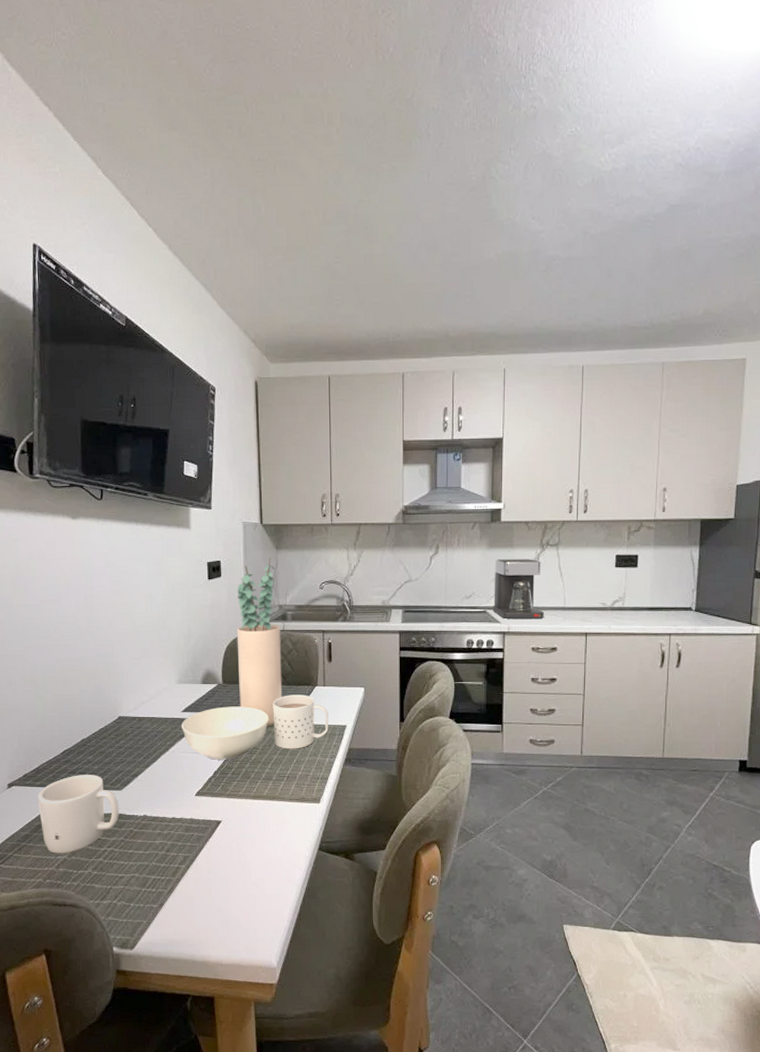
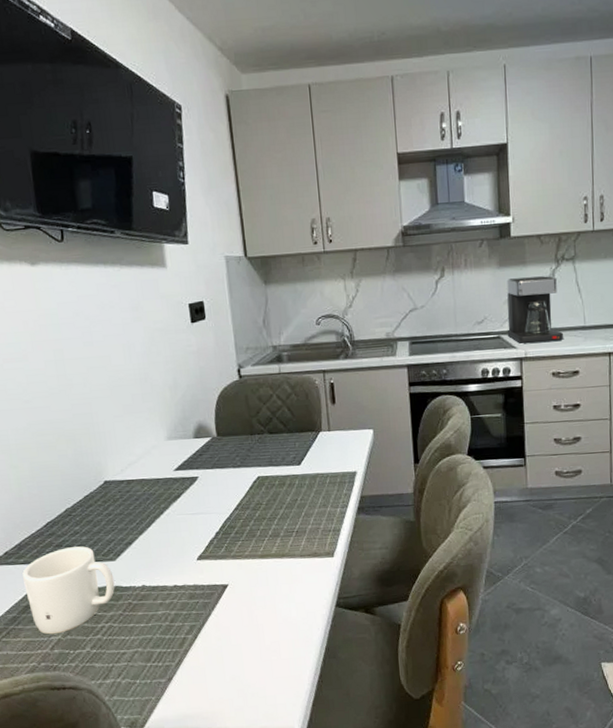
bowl: present [182,706,269,760] -> none [175,459,272,520]
vase: present [236,556,283,727] -> none [225,293,284,480]
mug: present [272,695,329,749] -> none [274,442,338,503]

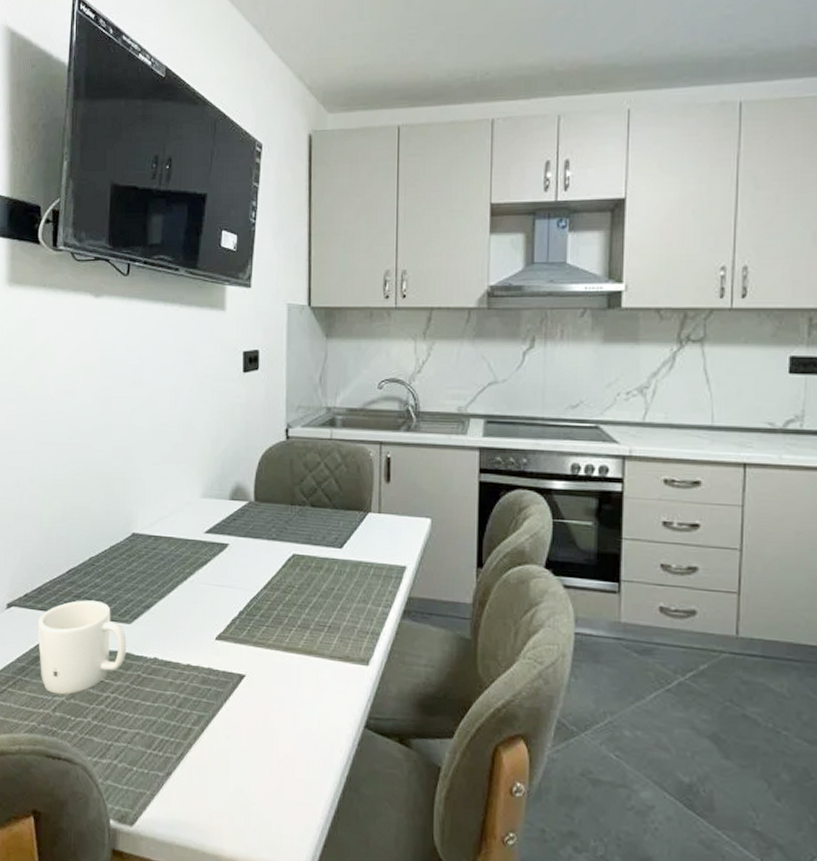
coffee maker: present [507,276,563,344] -> none [608,358,682,440]

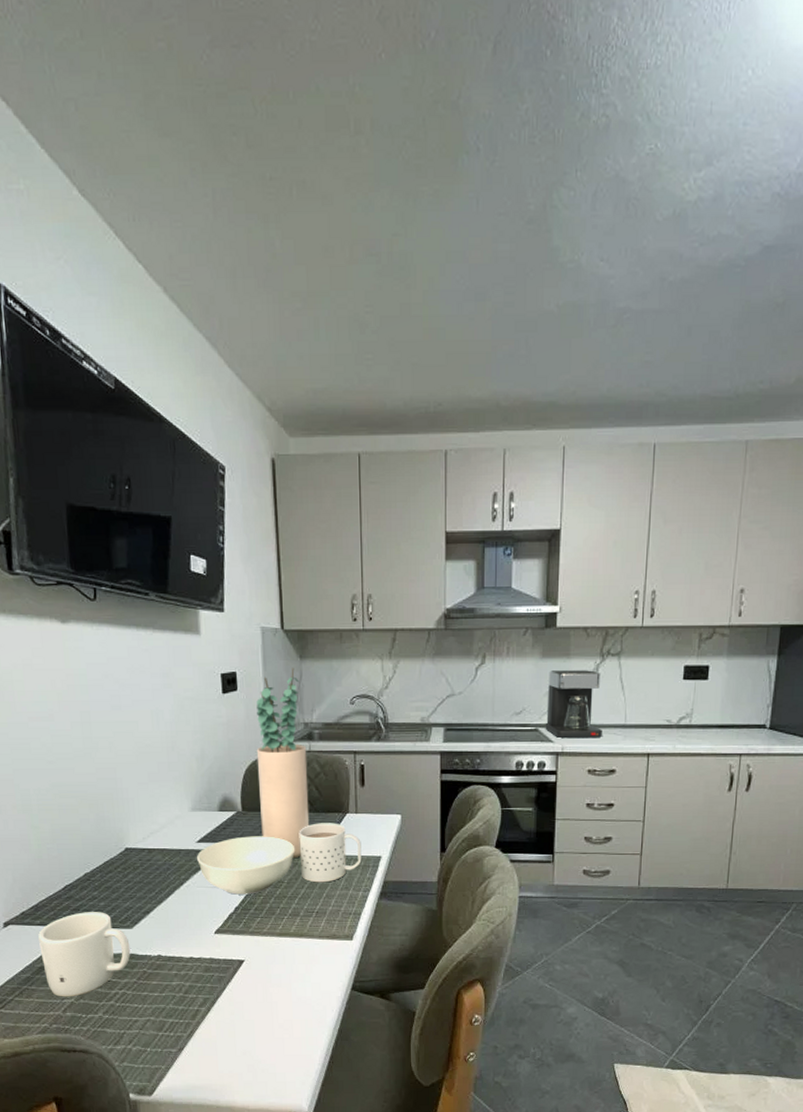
bowl: none [204,530,309,598] -> present [197,836,296,895]
vase: none [273,346,328,561] -> present [256,667,310,859]
mug: none [313,521,384,592] -> present [299,823,362,883]
coffee maker: none [608,358,682,440] -> present [545,670,602,739]

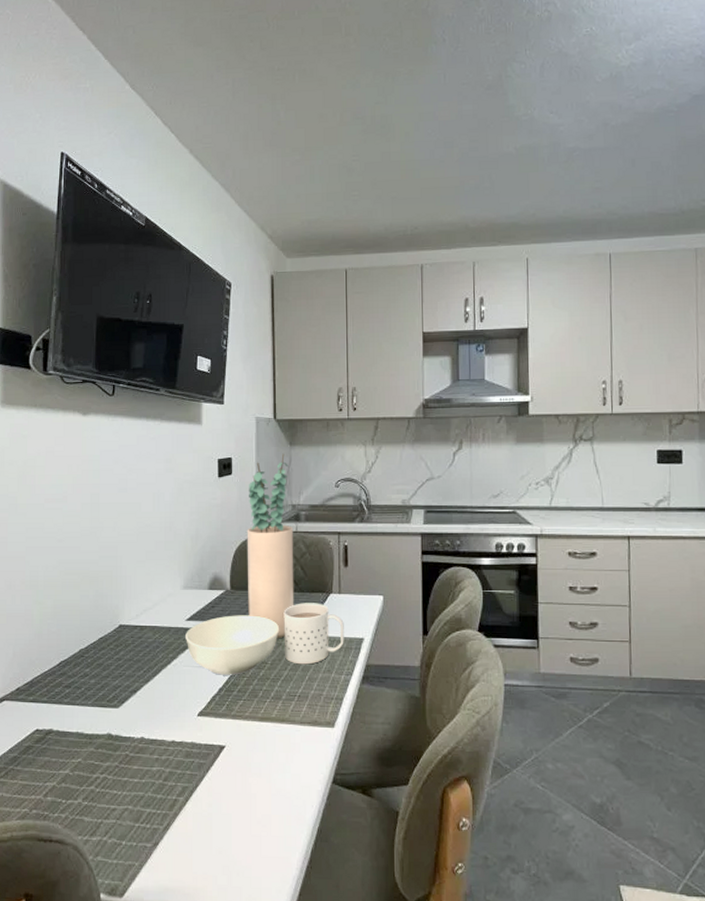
mug: present [38,912,131,997] -> none [30,689,115,780]
coffee maker: present [545,670,602,739] -> none [523,455,580,521]

